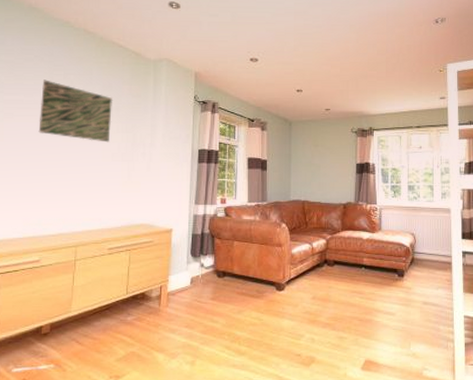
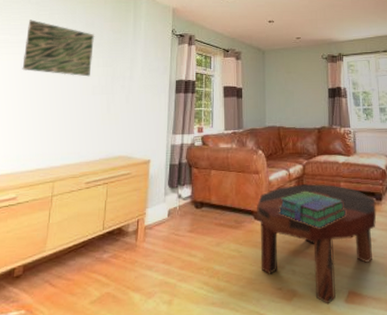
coffee table: none [279,259,398,371] -> present [257,184,377,305]
stack of books: none [300,264,368,302] -> present [278,190,347,229]

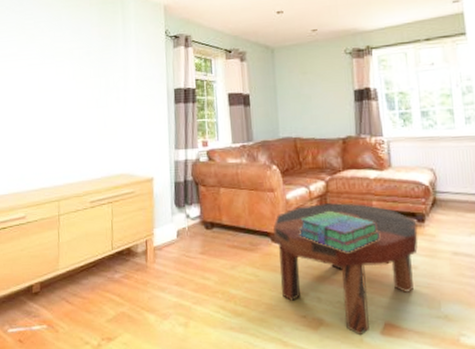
wall art: present [22,20,95,77] -> none [14,30,84,90]

